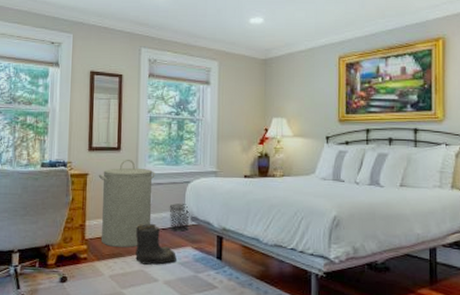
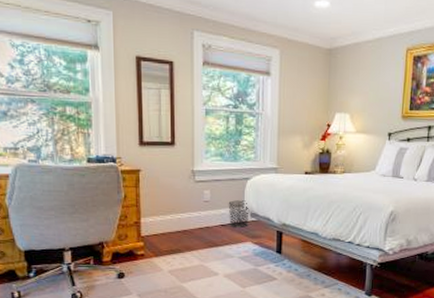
laundry hamper: present [98,159,155,248] -> none [151,154,213,244]
boots: present [135,223,178,265] -> none [195,219,237,260]

